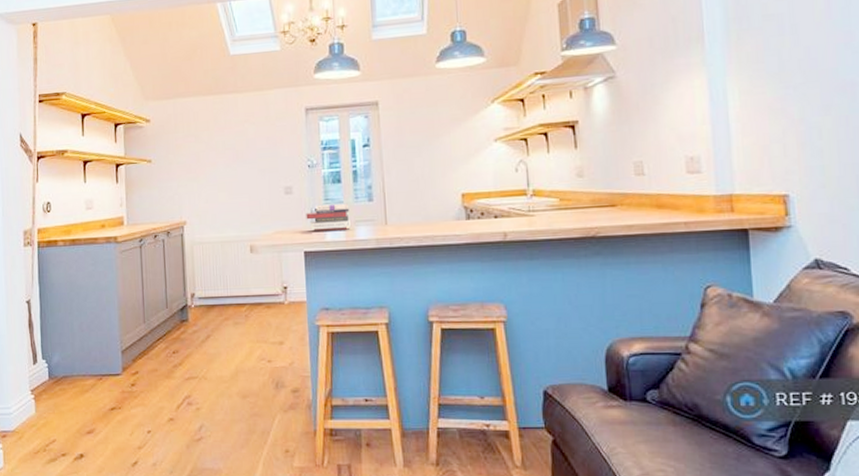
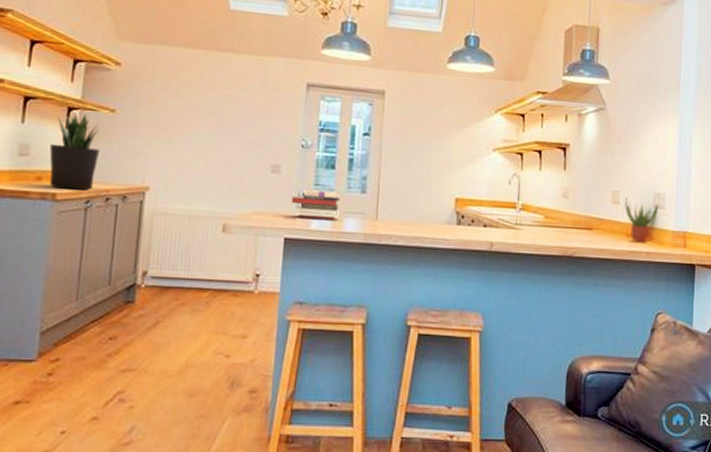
planter: none [107,165,145,232] -> present [49,108,101,191]
potted plant: none [651,167,692,212] -> present [625,197,658,242]

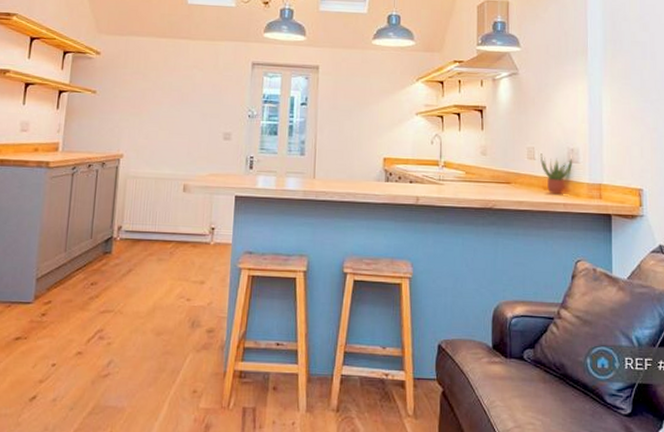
planter: present [49,108,101,191] -> none [44,91,84,159]
books: present [291,189,341,220] -> none [240,153,283,179]

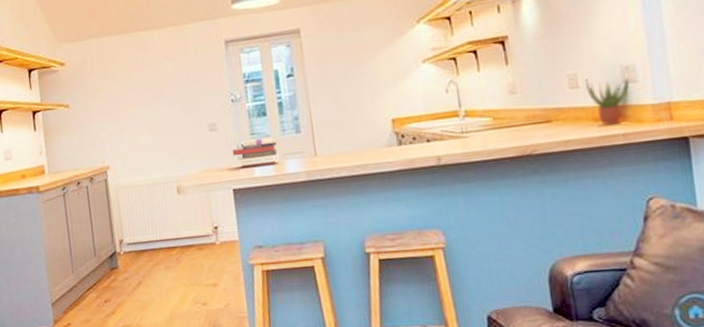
books: none [240,153,283,179] -> present [232,136,280,168]

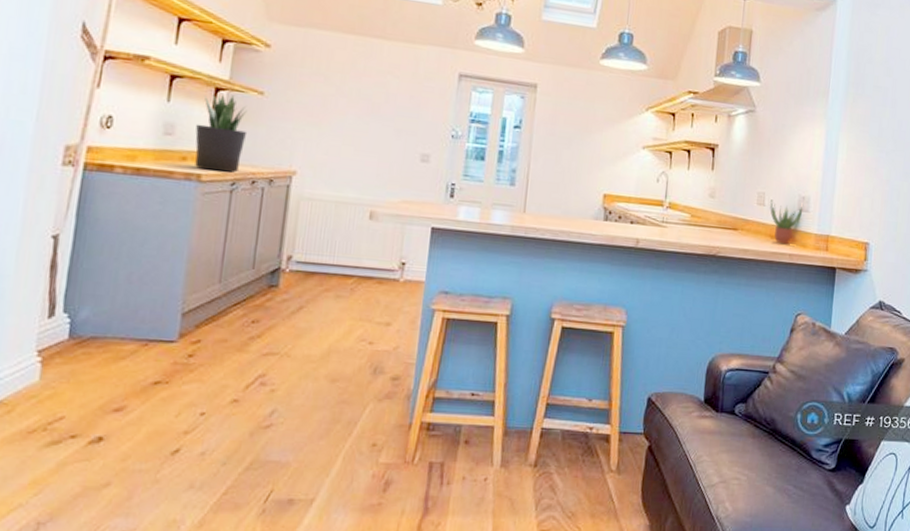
planter: none [25,113,65,182] -> present [195,88,248,173]
books: present [232,136,280,168] -> none [439,179,489,211]

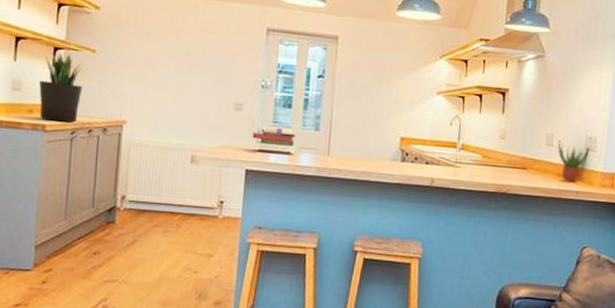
books: none [439,179,489,211] -> present [252,126,296,154]

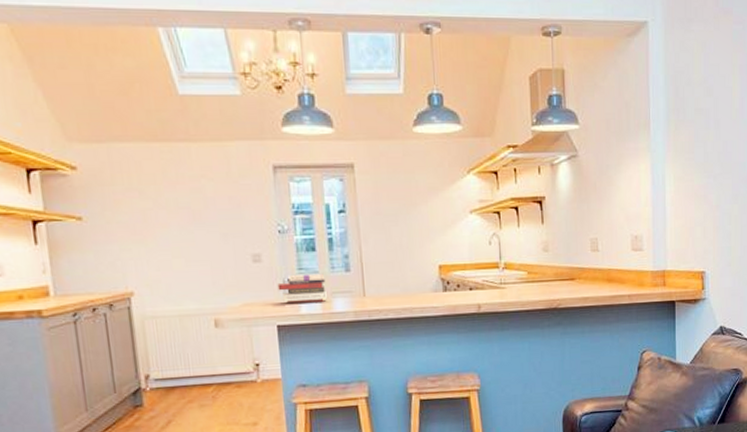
planter: present [39,48,83,123] -> none [23,222,76,305]
potted plant: present [558,140,589,182] -> none [604,244,636,286]

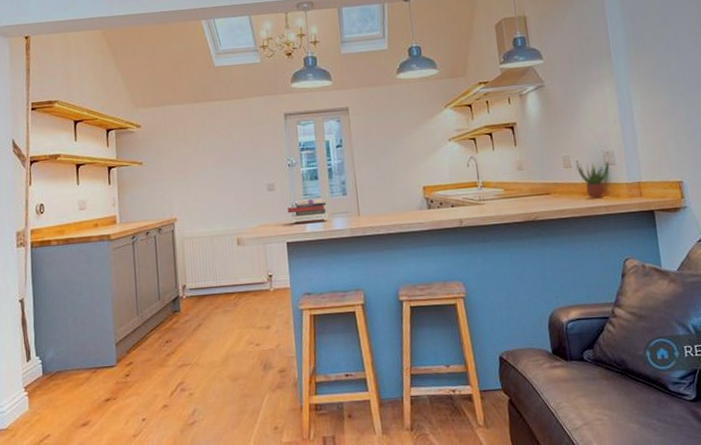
potted plant: none [604,244,636,286] -> present [576,160,609,198]

